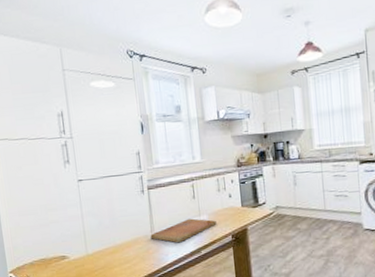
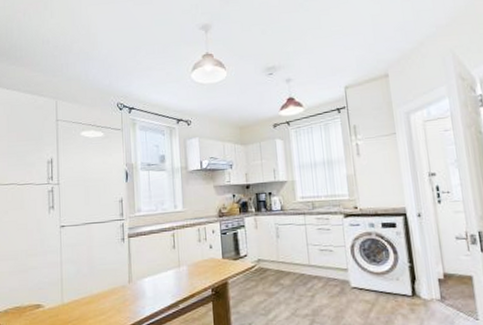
cutting board: present [150,218,217,243] -> none [128,269,196,295]

